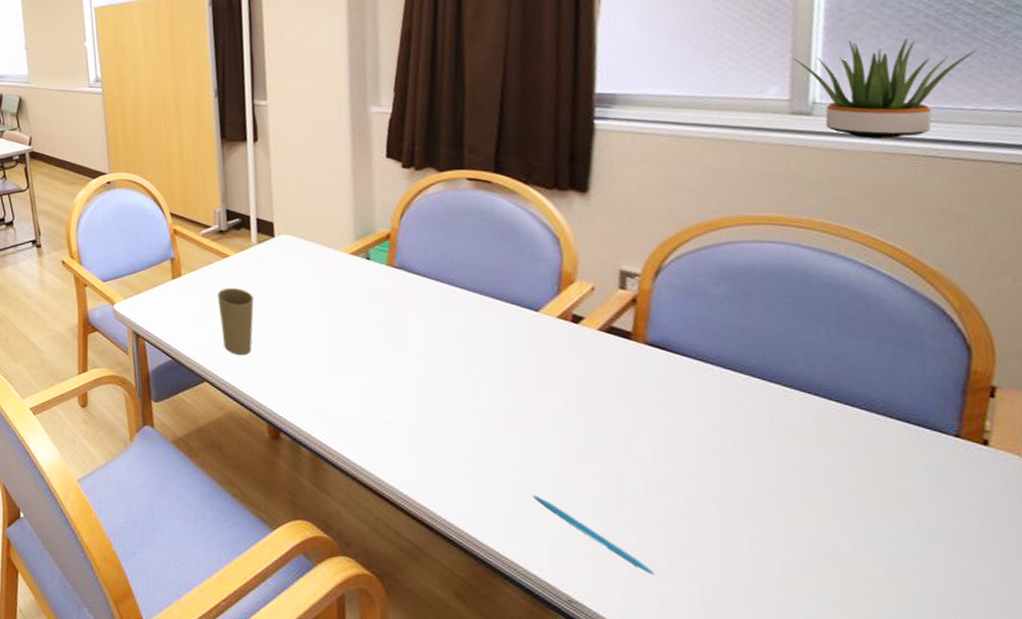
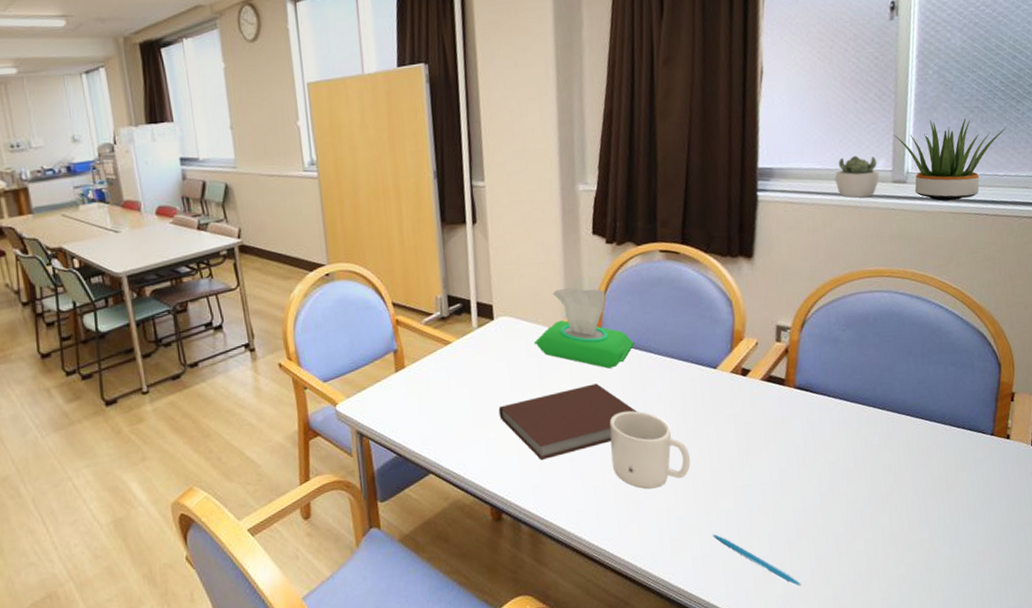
cup: present [217,287,254,355] -> none [440,374,476,442]
book: none [278,312,437,384] -> present [498,383,637,460]
wet wipes pack: none [317,211,436,298] -> present [533,288,635,369]
mug: none [404,345,504,433] -> present [609,410,690,489]
succulent plant: none [702,82,771,131] -> present [834,156,880,198]

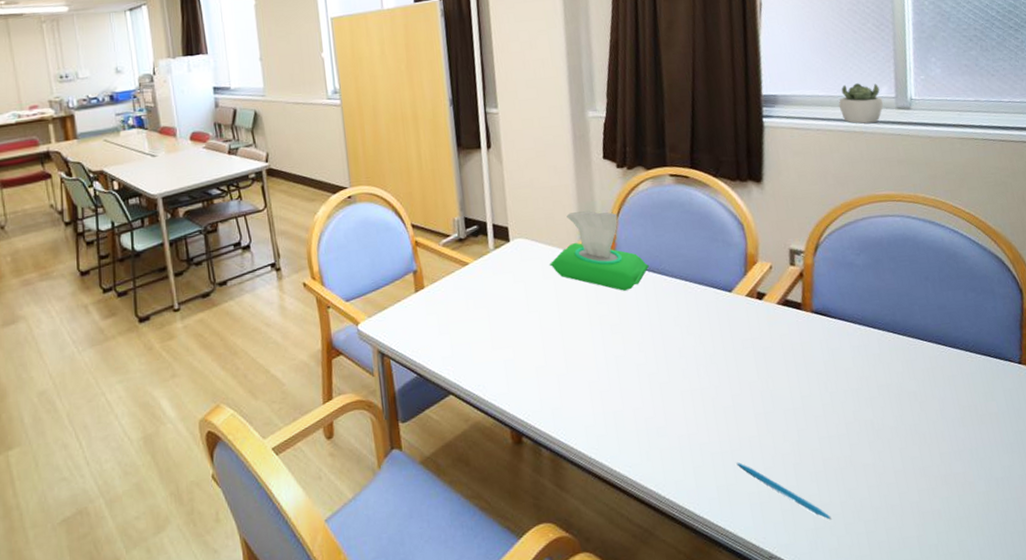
book: present [498,383,637,460] -> none [516,305,654,383]
mug: present [609,410,690,489] -> none [627,333,710,414]
potted plant: present [894,119,1006,201] -> none [894,47,1007,127]

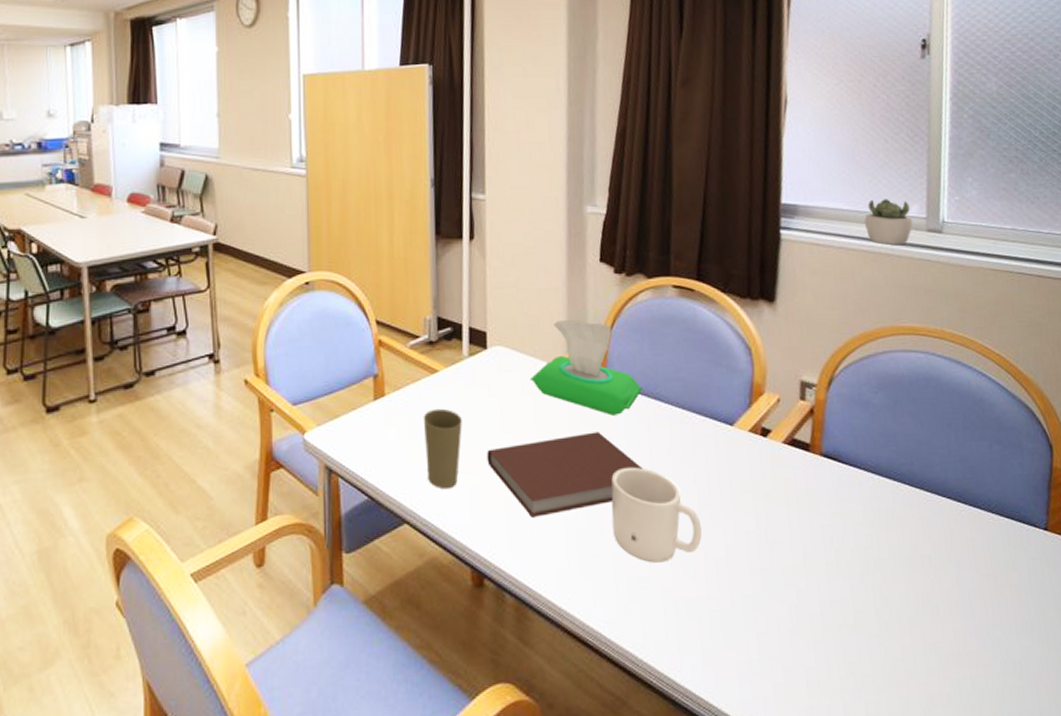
cup: none [458,295,494,363] -> present [423,408,462,489]
book: none [516,305,654,383] -> present [487,432,643,517]
mug: none [627,333,710,414] -> present [611,466,702,563]
pen: present [736,462,832,520] -> none [726,625,829,698]

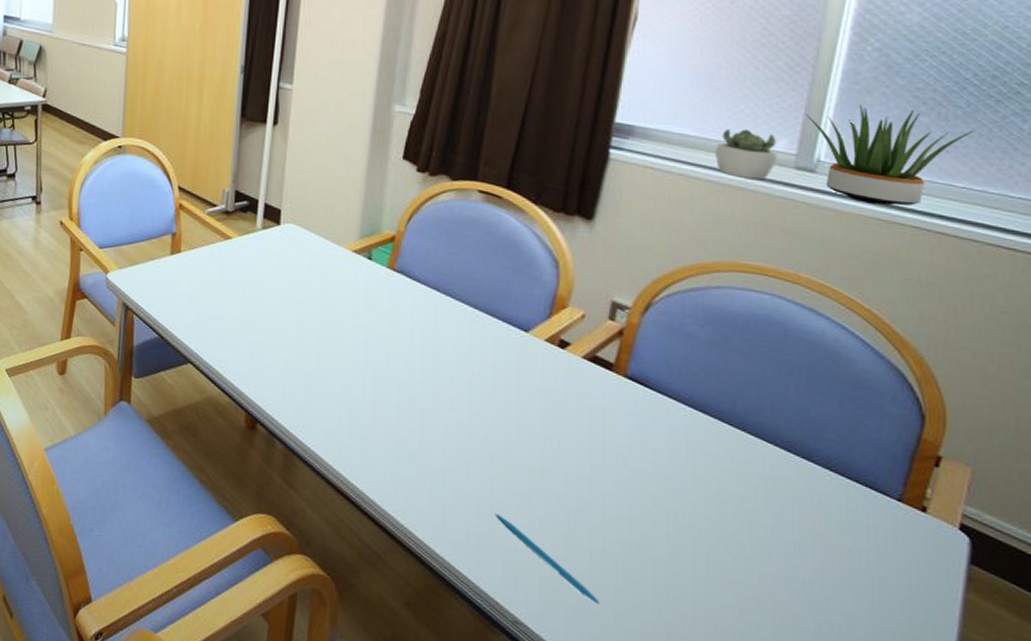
cup: present [423,408,462,489] -> none [212,270,250,341]
book: present [487,432,643,517] -> none [270,313,425,381]
wet wipes pack: present [529,320,643,416] -> none [319,209,434,304]
mug: present [611,466,702,563] -> none [387,351,480,444]
pen: none [726,625,829,698] -> present [495,514,600,605]
potted plant: none [927,167,1049,256] -> present [805,104,975,206]

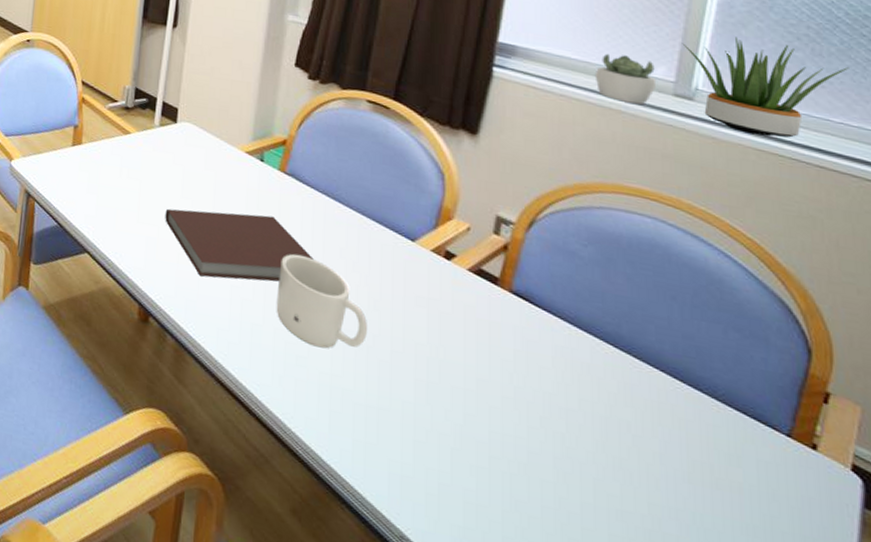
book: none [270,313,425,381] -> present [165,208,314,282]
mug: none [387,351,480,444] -> present [276,253,367,349]
pen: present [495,514,600,605] -> none [381,423,487,525]

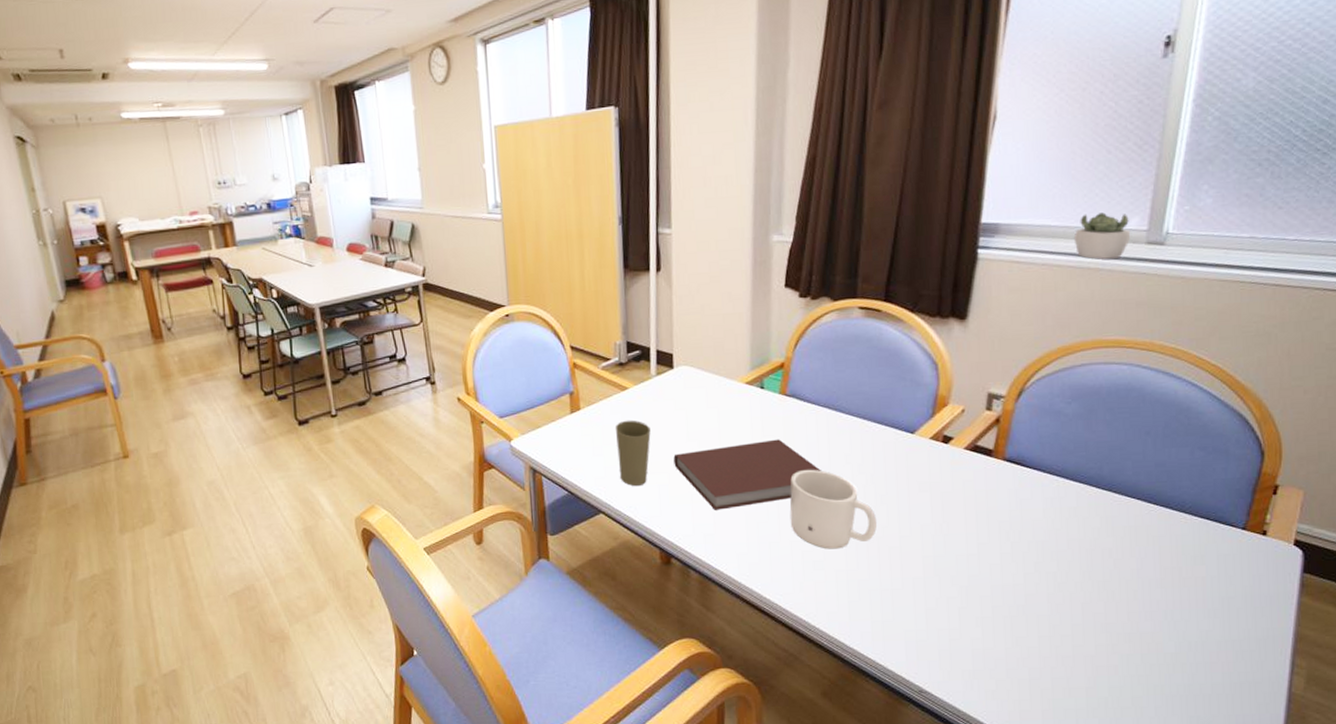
cup: none [110,164,147,233] -> present [615,420,651,486]
potted plant: present [682,37,849,138] -> none [1154,173,1304,267]

